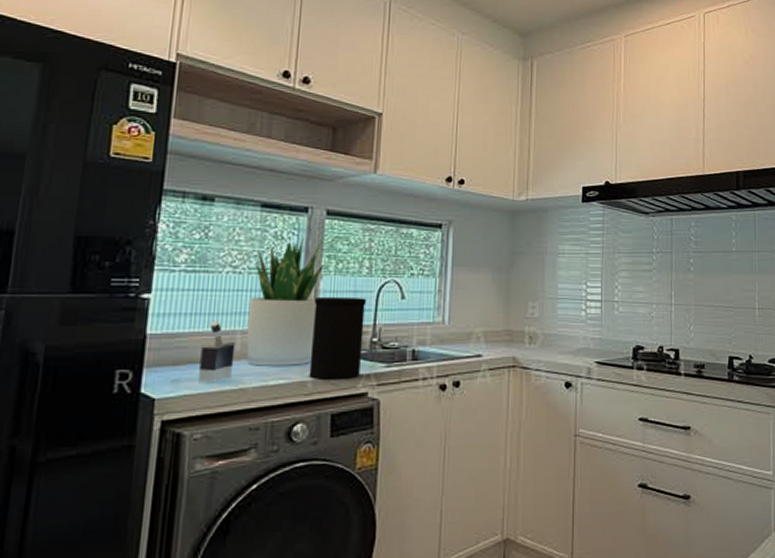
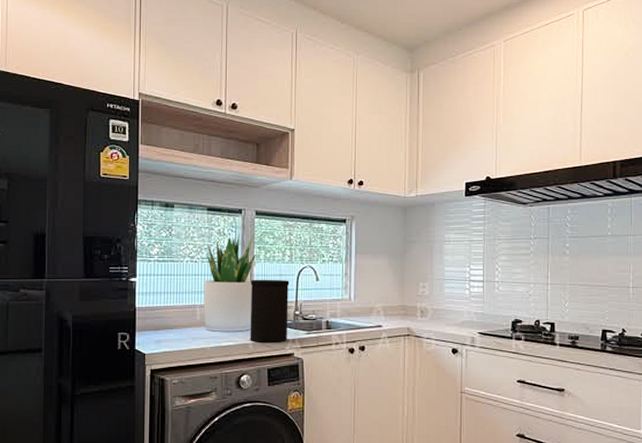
perfume bottle: present [198,321,236,383] -> none [173,298,196,343]

